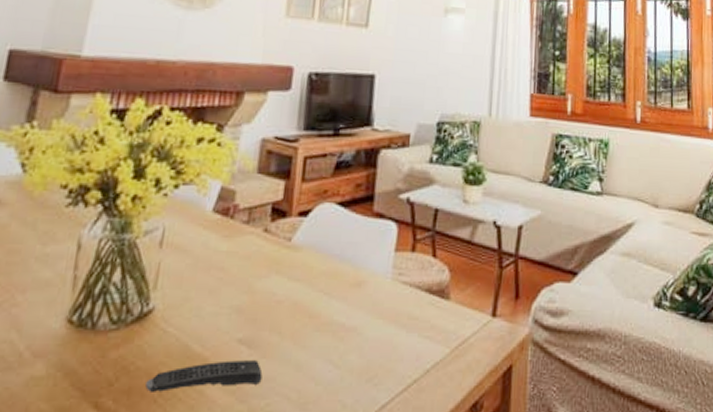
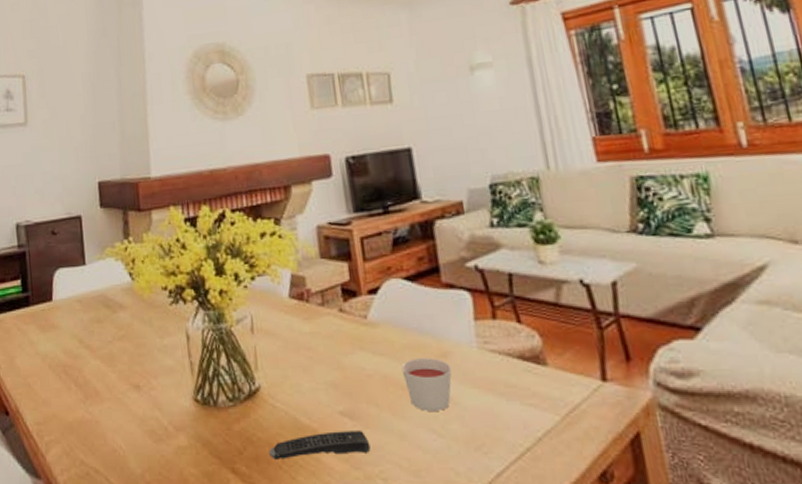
candle: none [313,286,363,341] -> present [401,358,452,411]

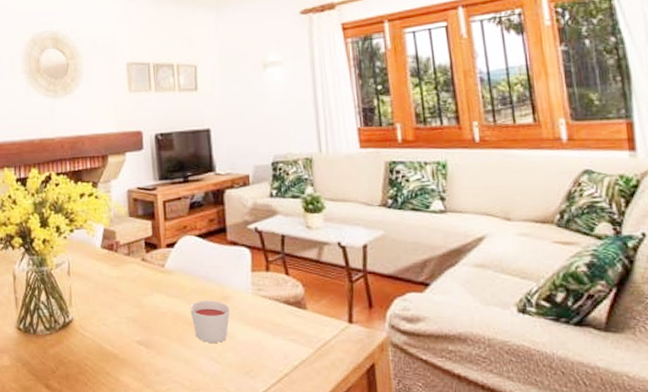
remote control: present [269,431,371,459] -> none [77,357,161,378]

